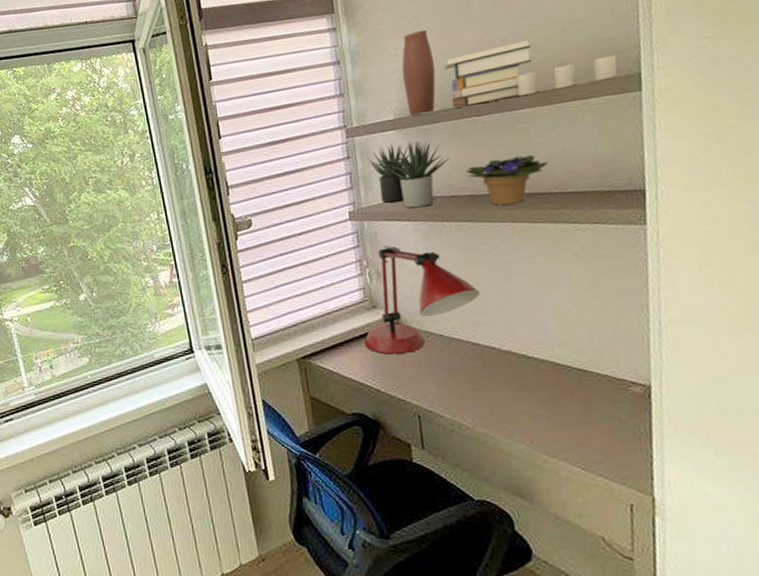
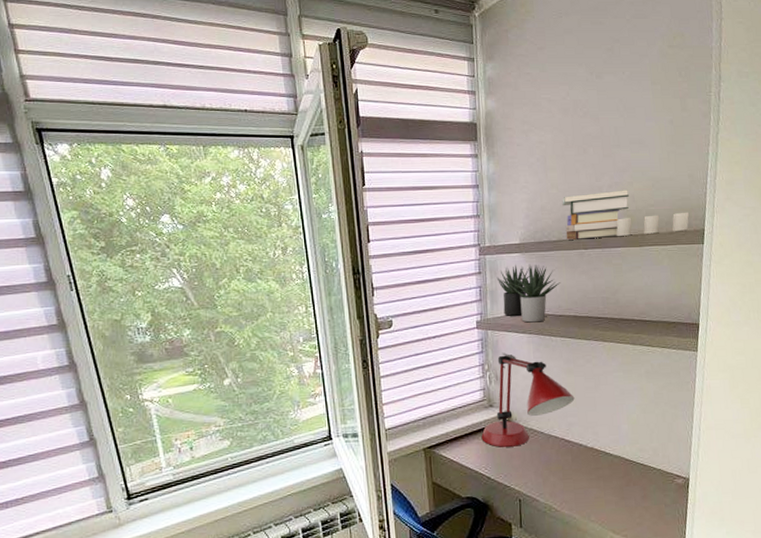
vase: present [401,30,436,116] -> none [528,169,556,242]
potted flower: present [466,154,548,206] -> none [572,286,633,326]

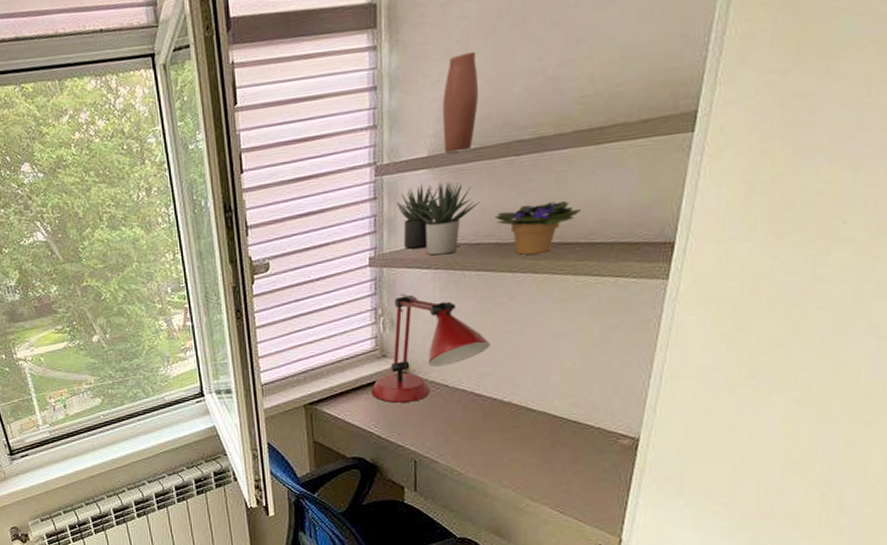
vase: none [528,169,556,242] -> present [442,52,479,153]
books: present [562,190,630,240] -> none [488,67,587,146]
potted flower: none [572,286,633,326] -> present [495,200,581,255]
candle: present [616,212,690,237] -> none [562,88,677,135]

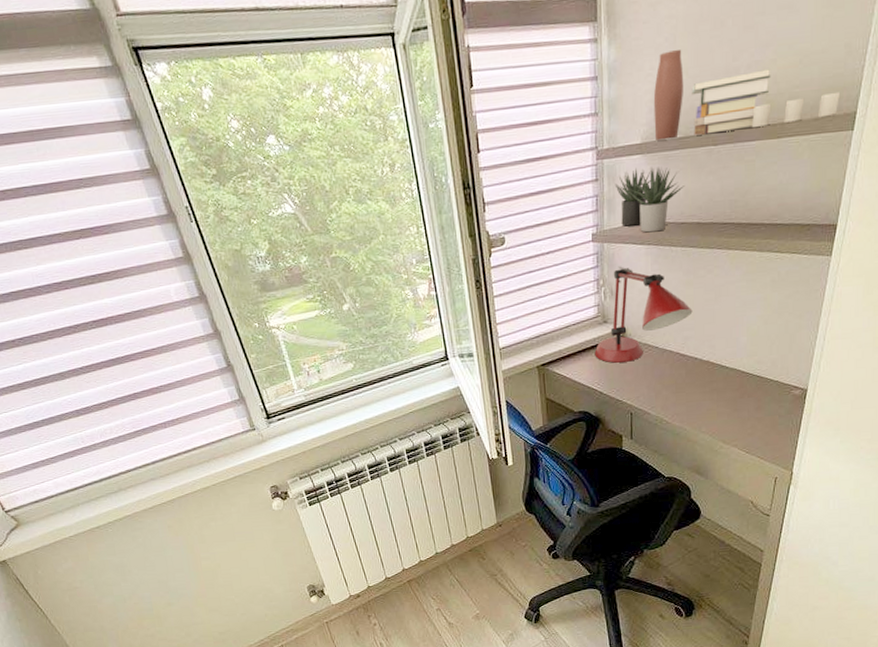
books: none [488,67,587,146] -> present [691,69,771,136]
potted flower: present [495,200,581,255] -> none [697,186,765,233]
candle: none [562,88,677,135] -> present [751,91,841,129]

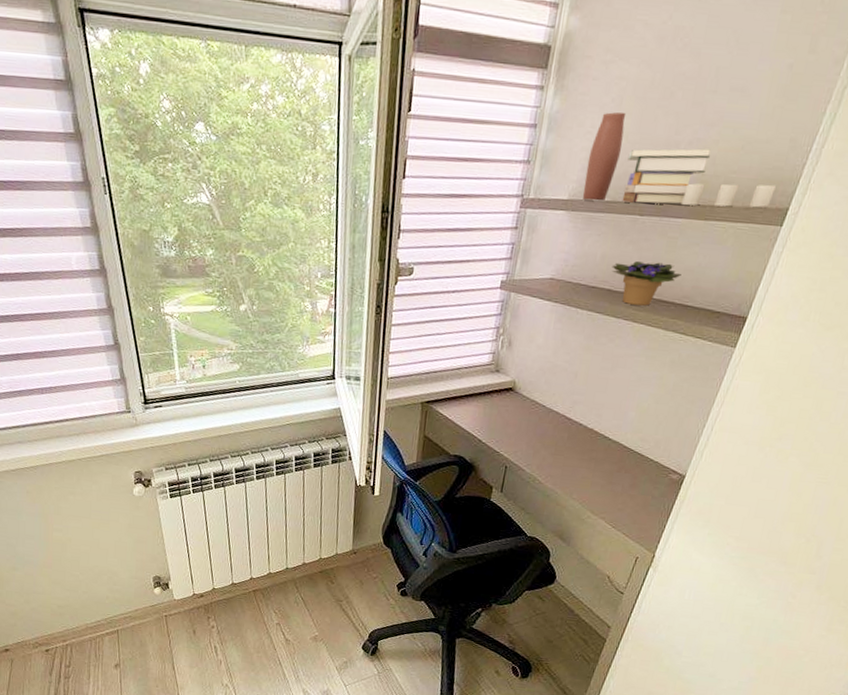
desk lamp: present [594,266,693,363] -> none [480,318,587,415]
succulent plant: present [614,166,686,233] -> none [532,223,604,291]
potted flower: none [697,186,765,233] -> present [611,261,681,306]

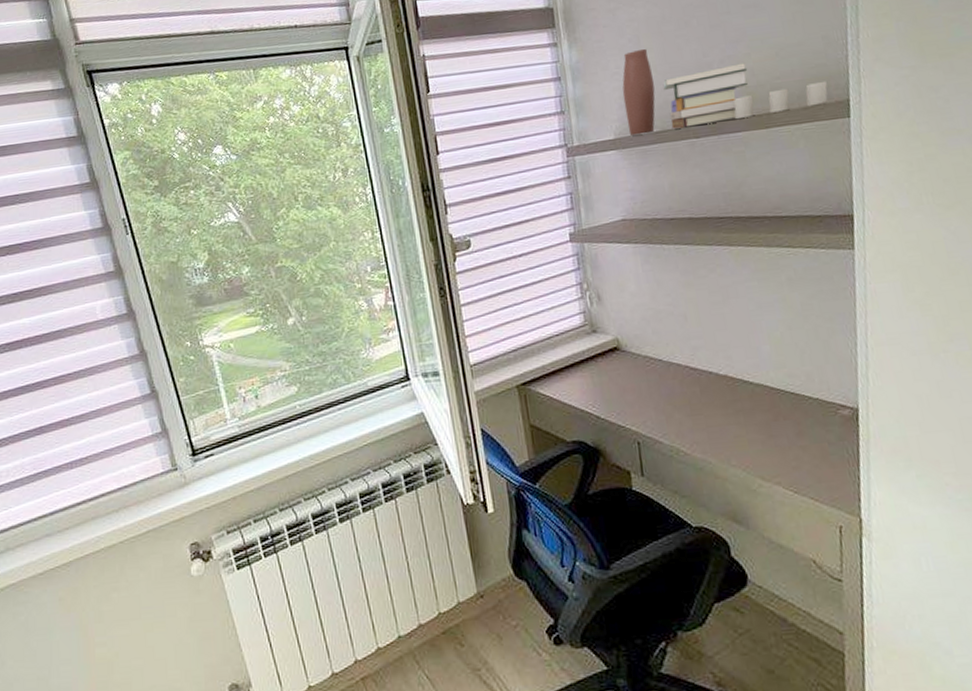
potted flower: present [611,261,681,306] -> none [684,178,763,229]

